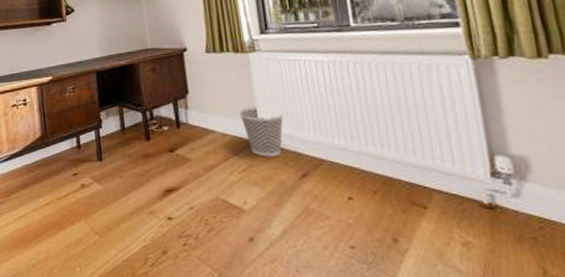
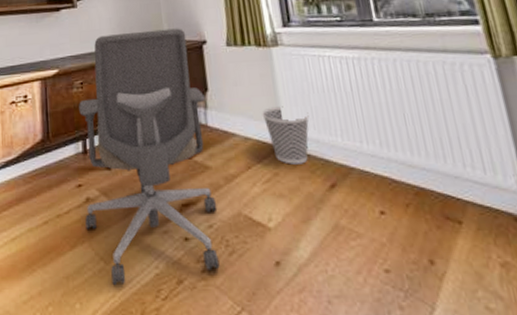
office chair: none [72,37,200,254] -> present [79,28,220,286]

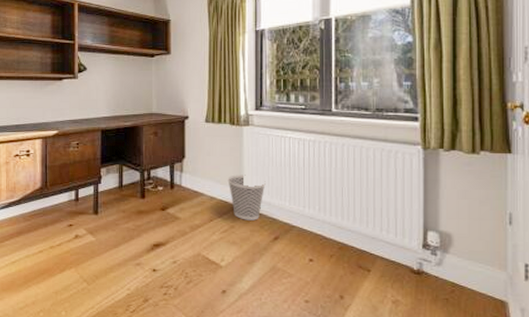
office chair: present [79,28,220,286] -> none [73,104,182,301]

